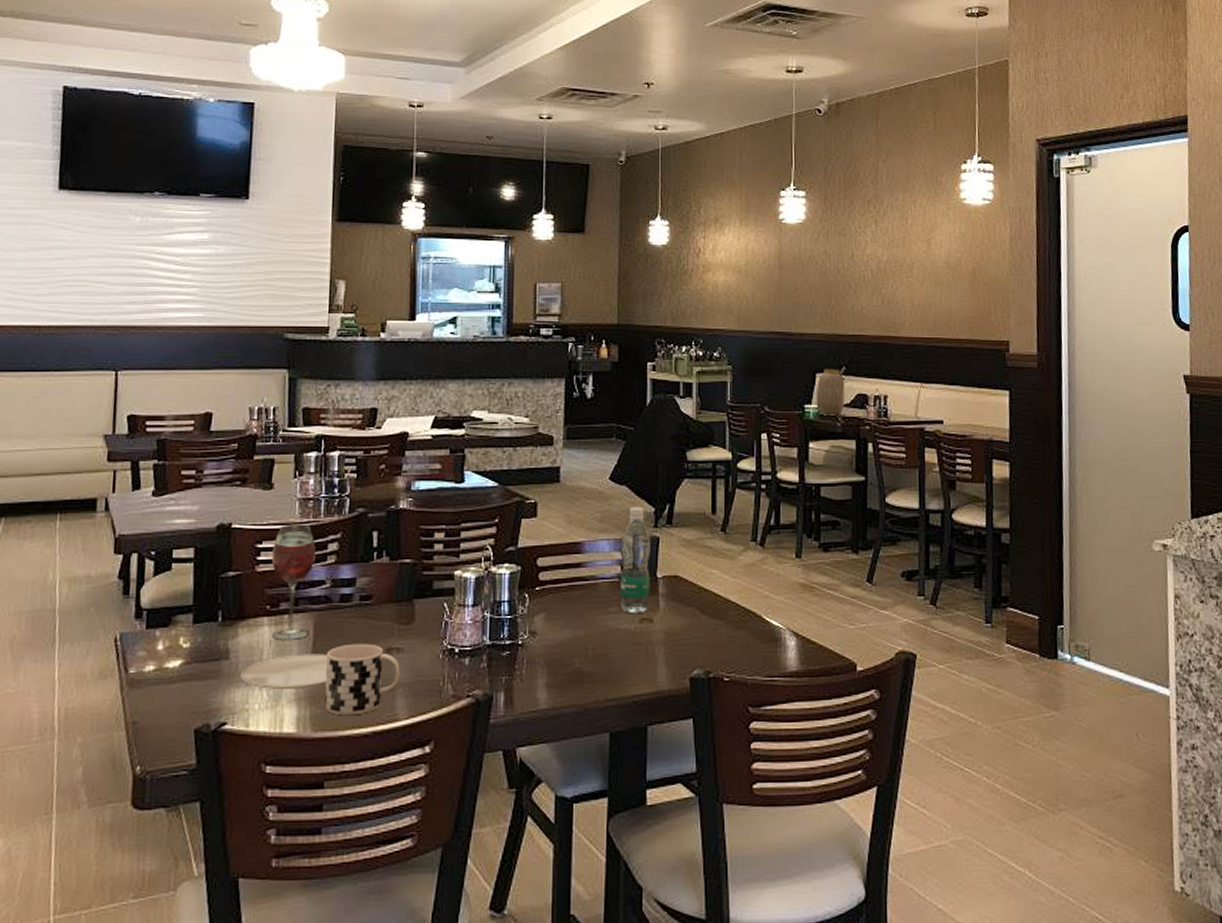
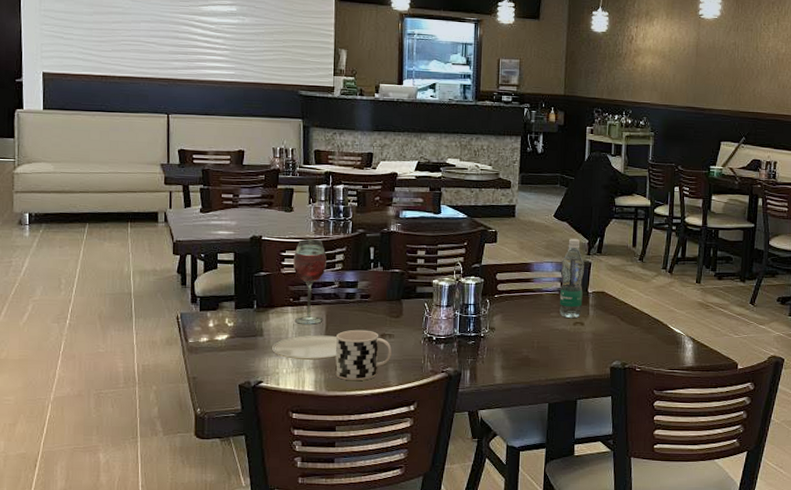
vase: present [816,368,845,414] -> none [719,138,744,175]

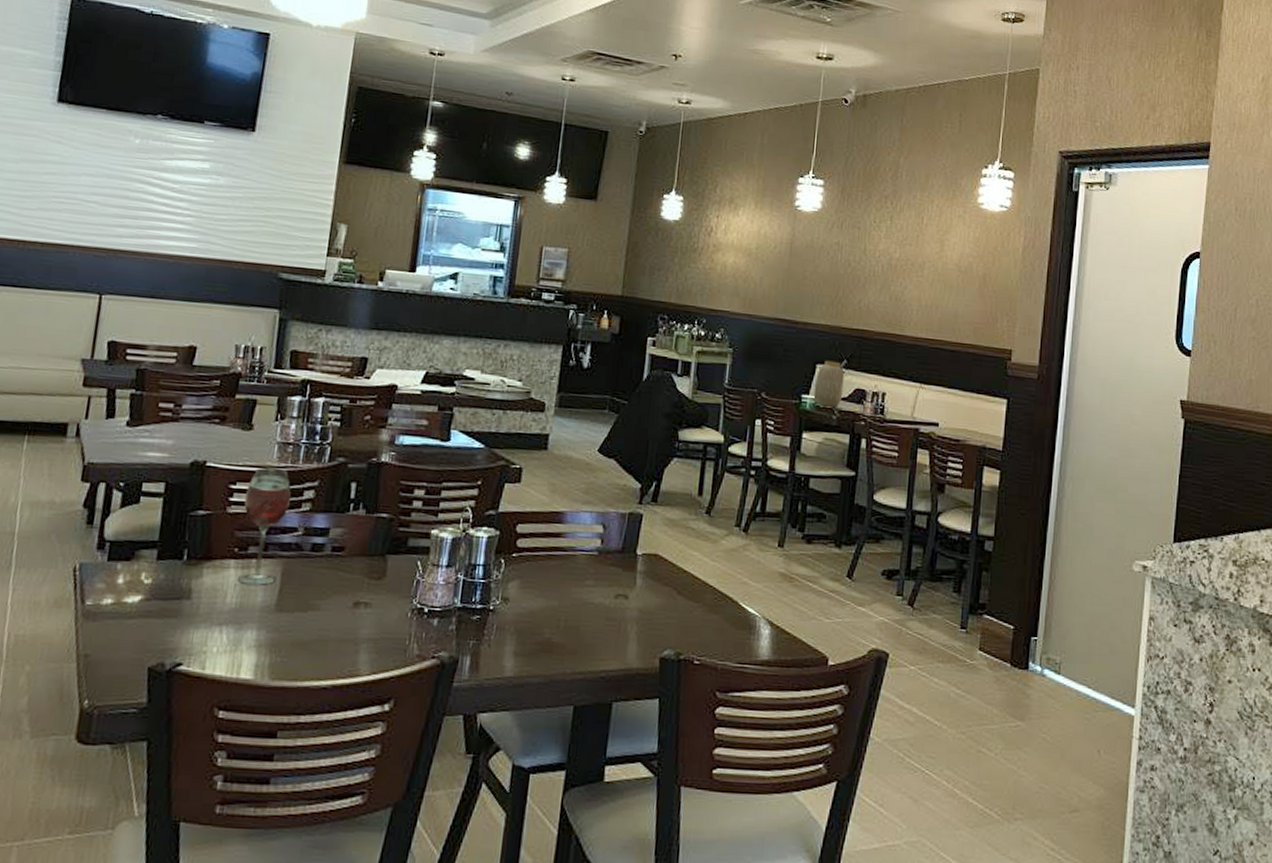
plate: present [272,335,338,361] -> none [201,599,294,636]
cup: present [335,329,393,381] -> none [285,594,368,667]
bottle: present [559,239,584,319] -> none [597,481,634,590]
vase: none [719,138,744,175] -> present [813,360,845,407]

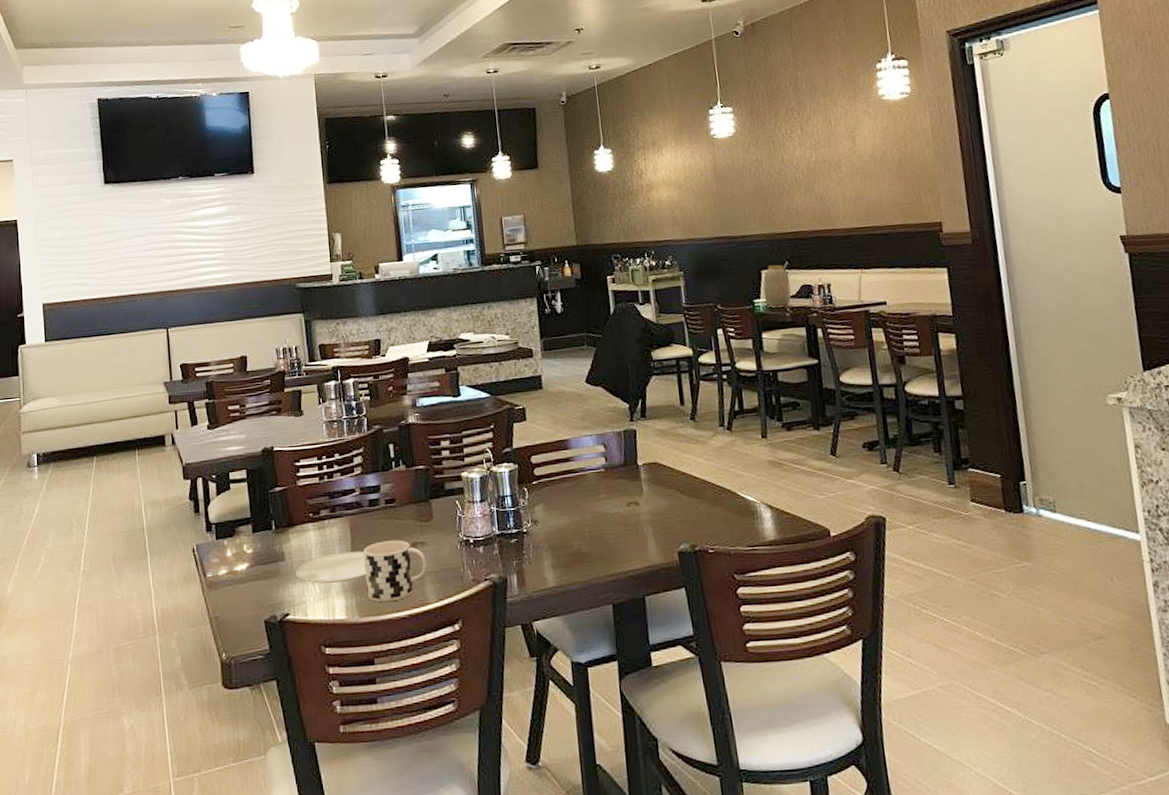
plate: none [201,599,294,636] -> present [296,551,367,584]
wineglass: present [238,467,292,585] -> none [309,442,346,542]
cup: none [285,594,368,667] -> present [364,540,428,603]

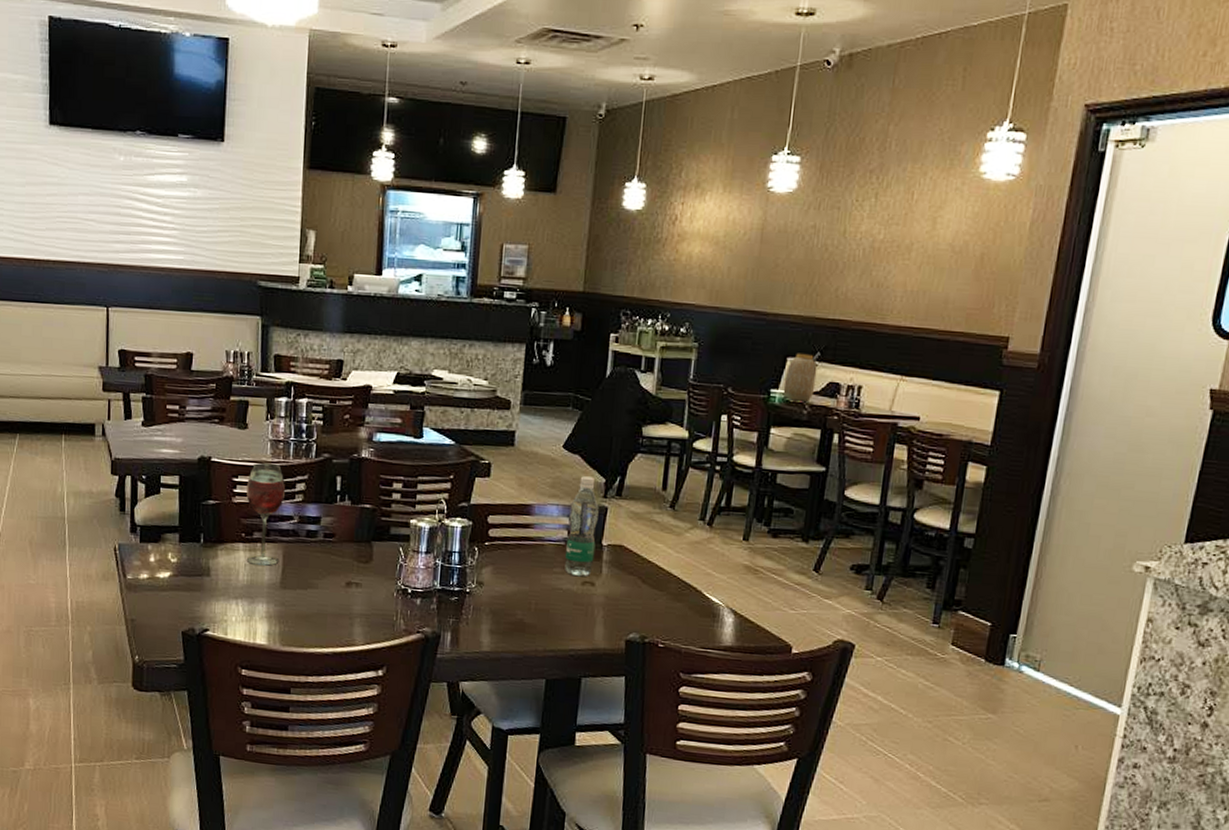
plate: present [296,551,367,584] -> none [220,578,296,609]
wineglass: none [309,442,346,542] -> present [246,462,285,566]
cup: present [364,540,428,603] -> none [292,574,360,637]
bottle: none [602,404,635,499] -> present [564,476,599,577]

